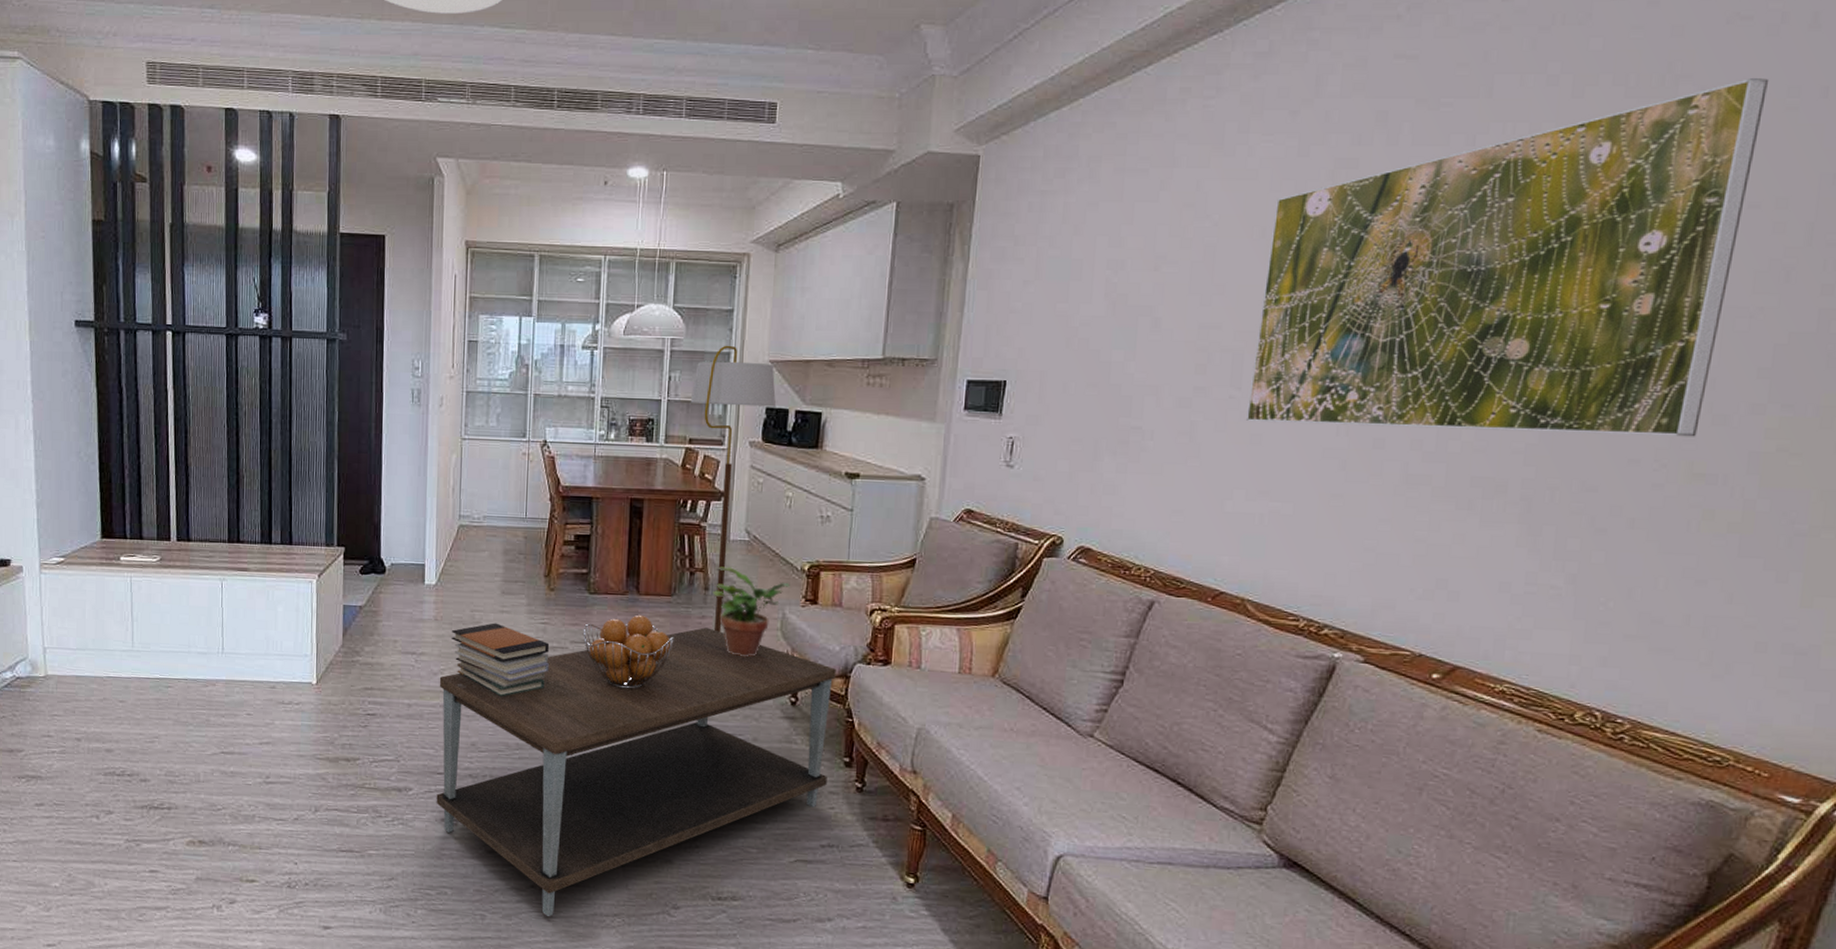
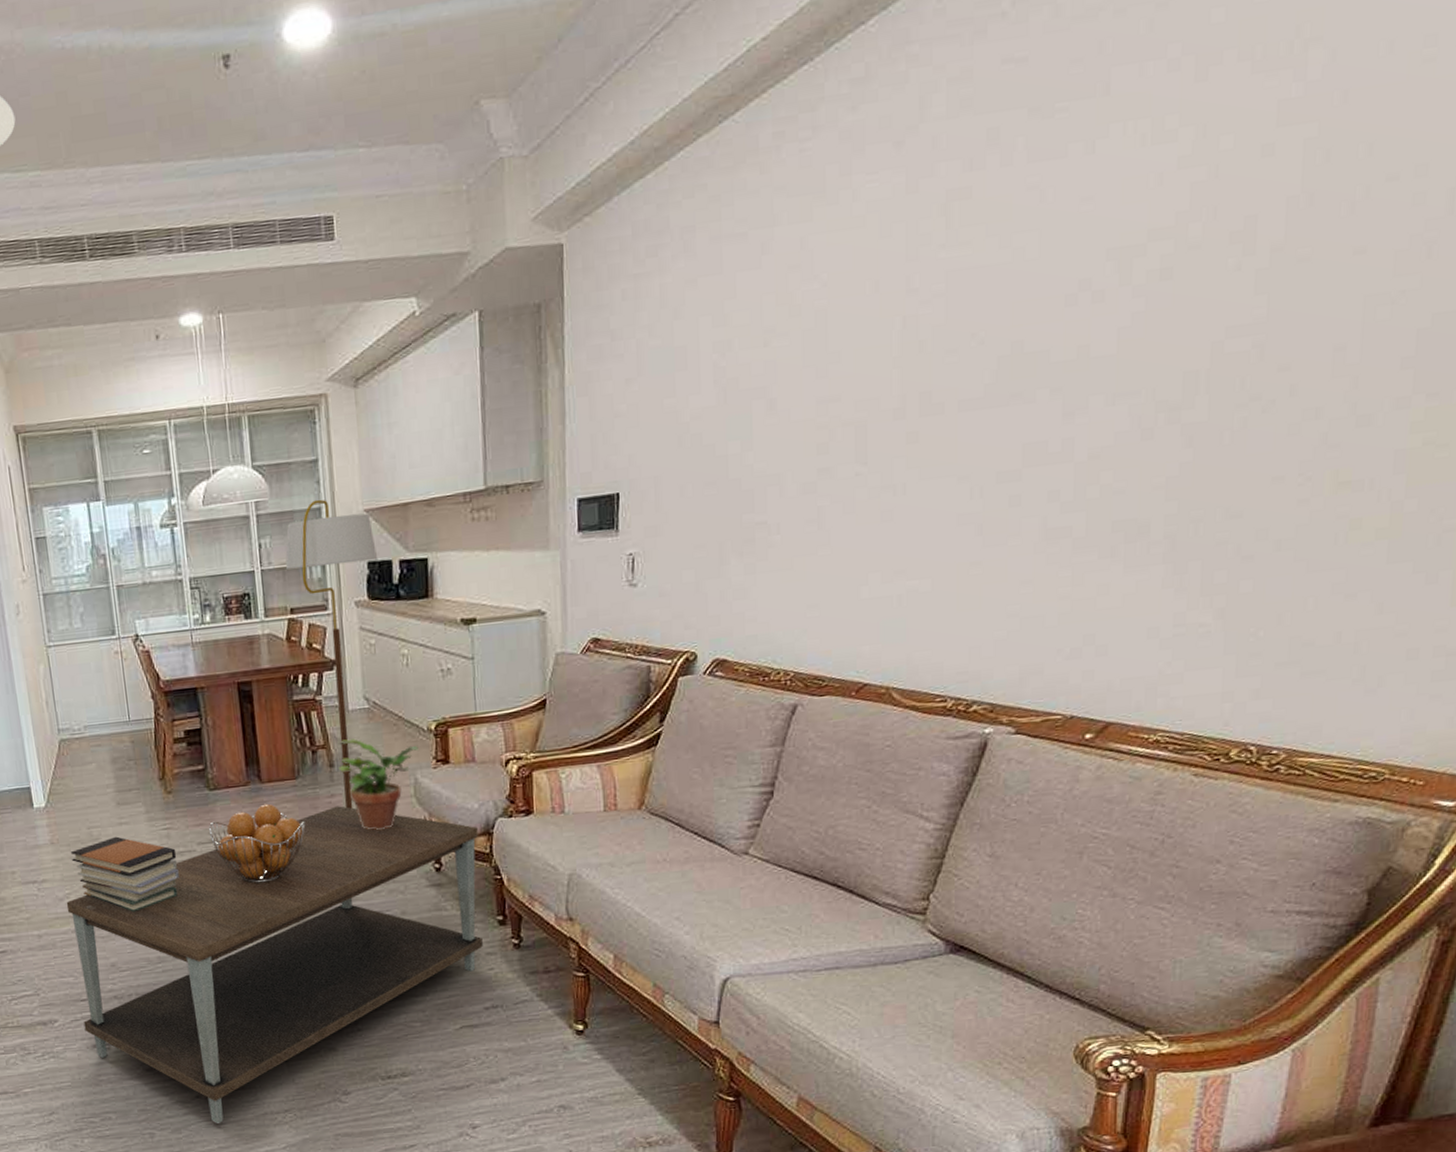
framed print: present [1245,78,1770,437] -> none [874,29,1404,497]

